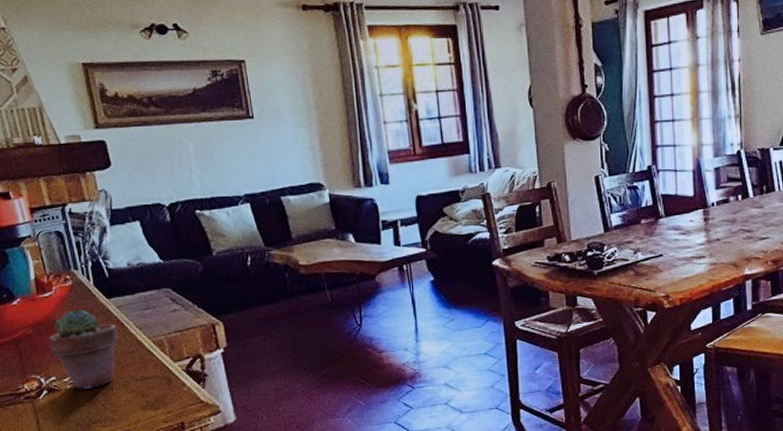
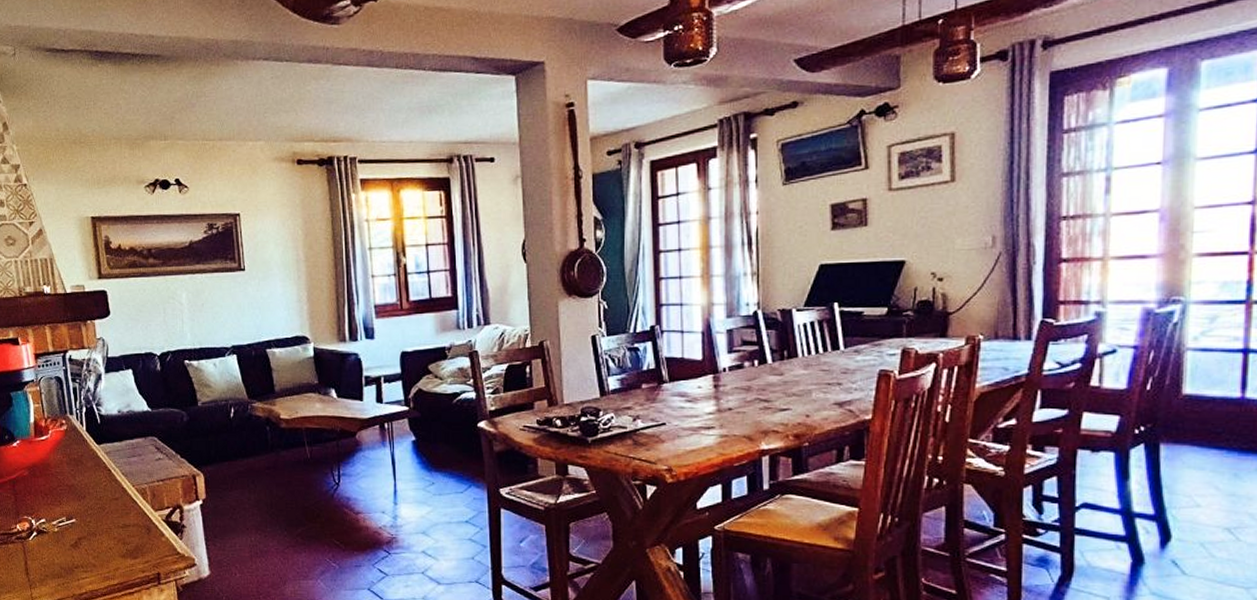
potted succulent: present [48,309,118,389] -> none [41,454,104,533]

